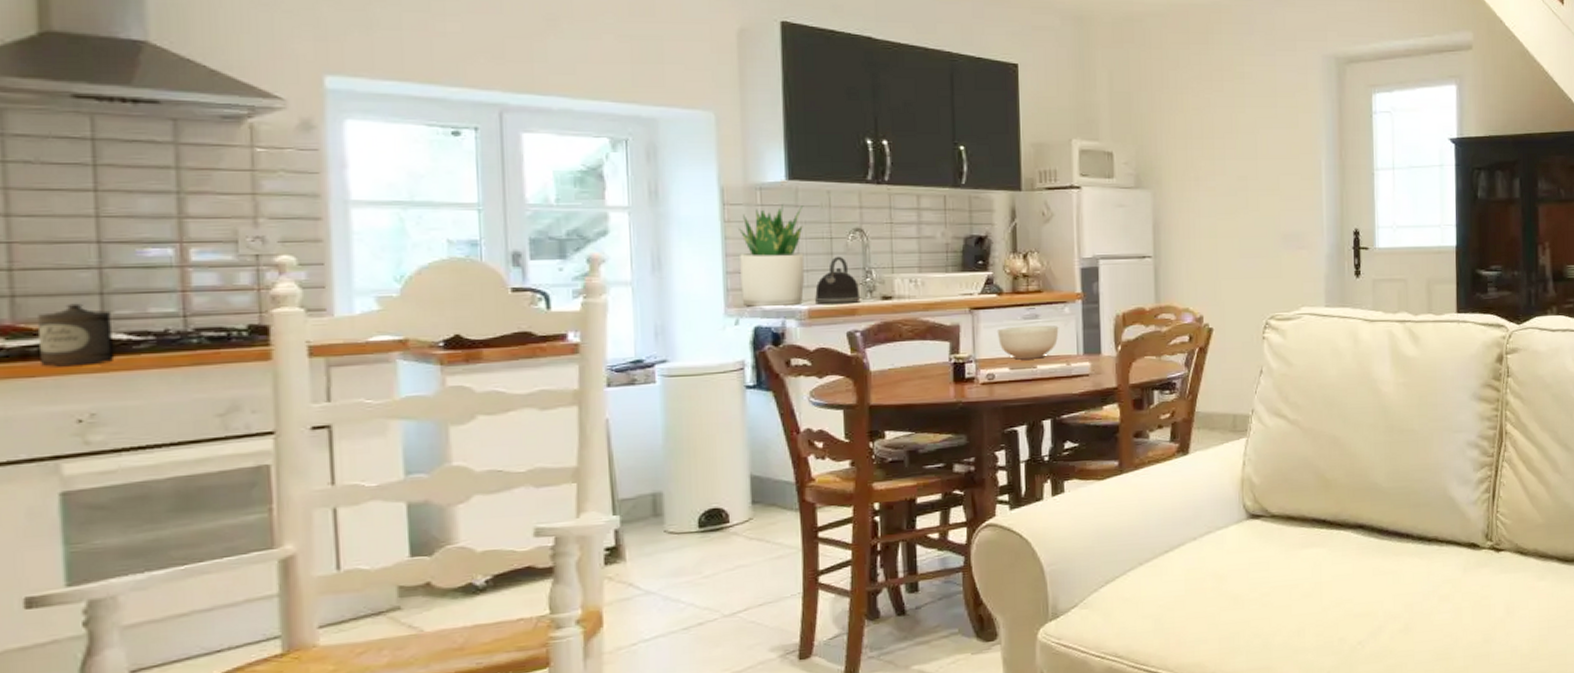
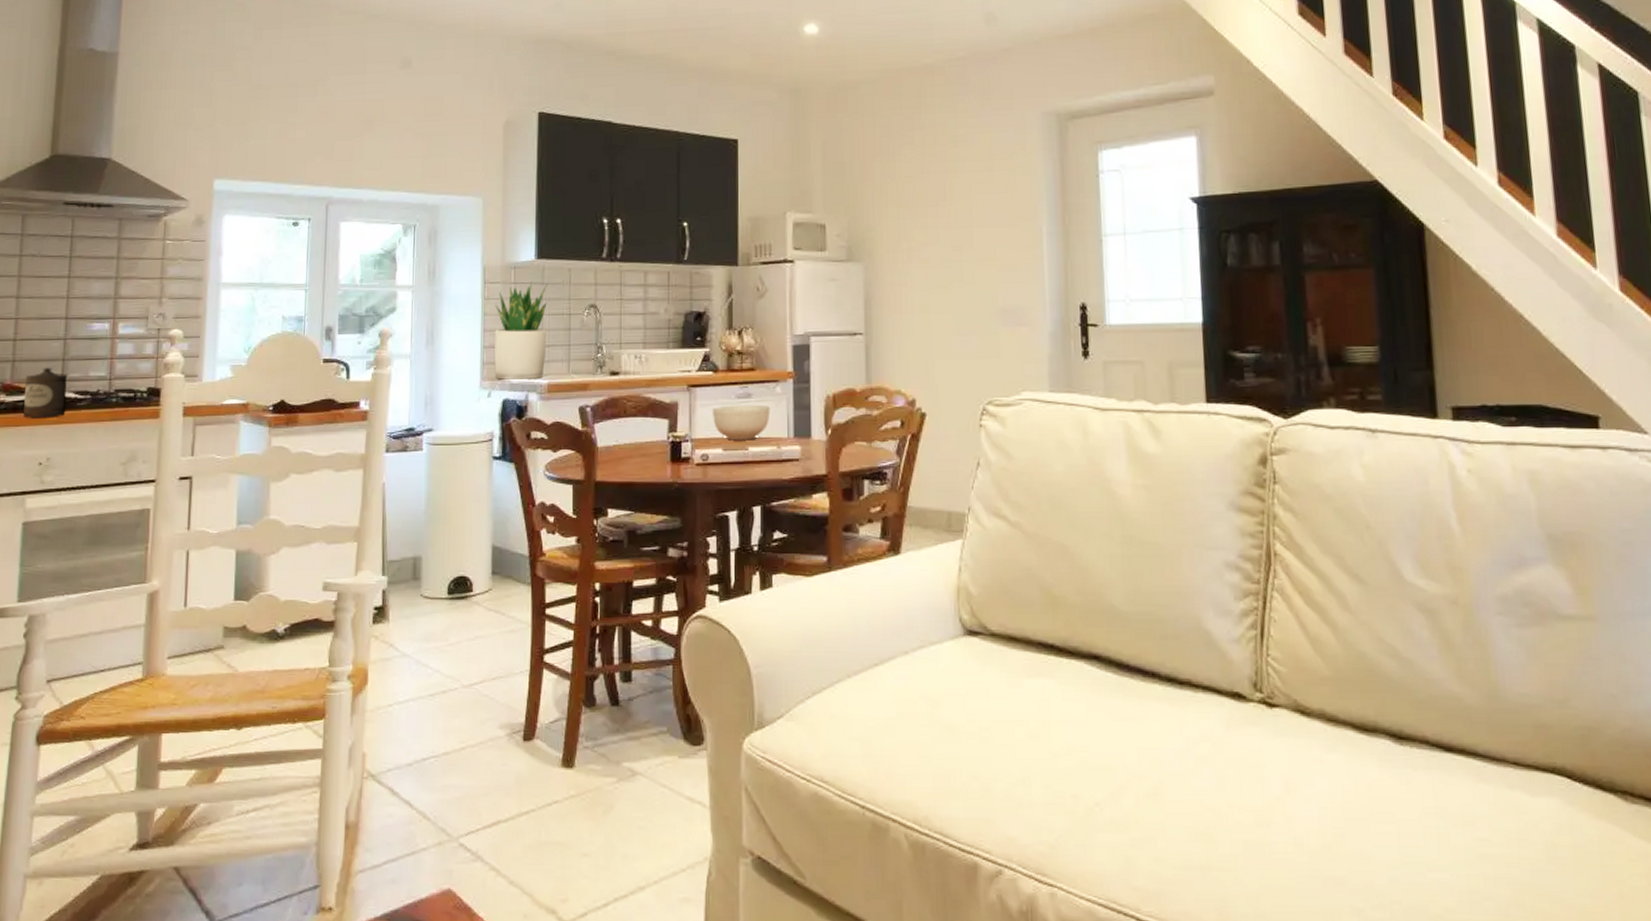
kettle: present [814,256,861,305] -> none [553,331,592,380]

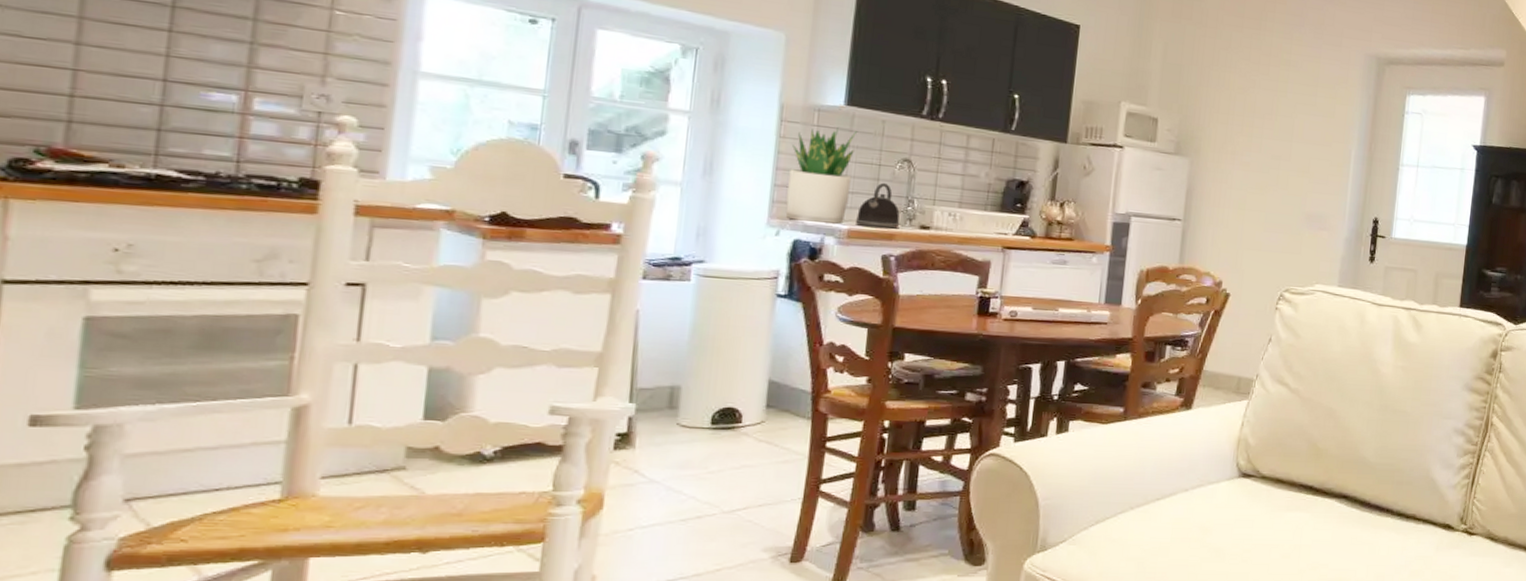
canister: present [23,367,67,419] -> none [86,135,165,198]
kettle: none [553,331,592,380] -> present [855,182,900,230]
bowl: present [712,405,771,441] -> none [1025,269,1085,303]

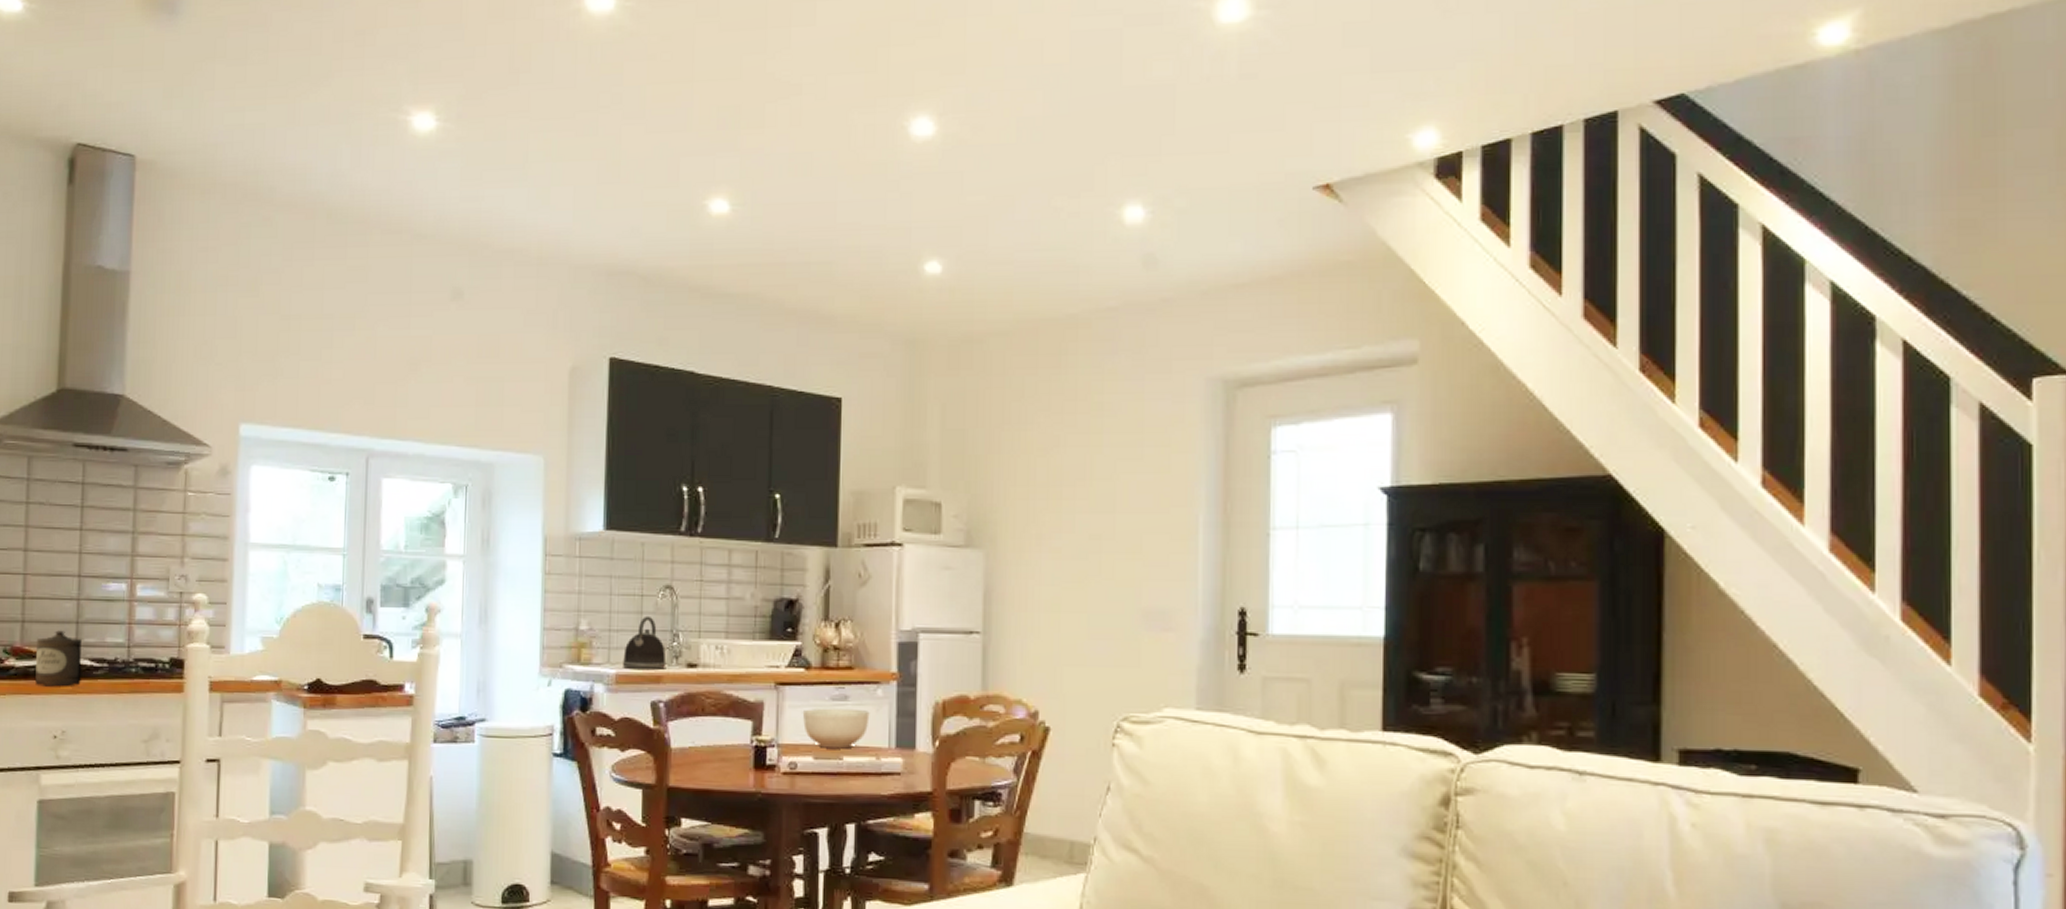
canister: none [86,135,165,198] -> present [35,630,82,687]
planter: present [786,128,857,224] -> none [555,557,617,669]
bowl: none [1025,269,1085,303] -> present [802,708,870,749]

